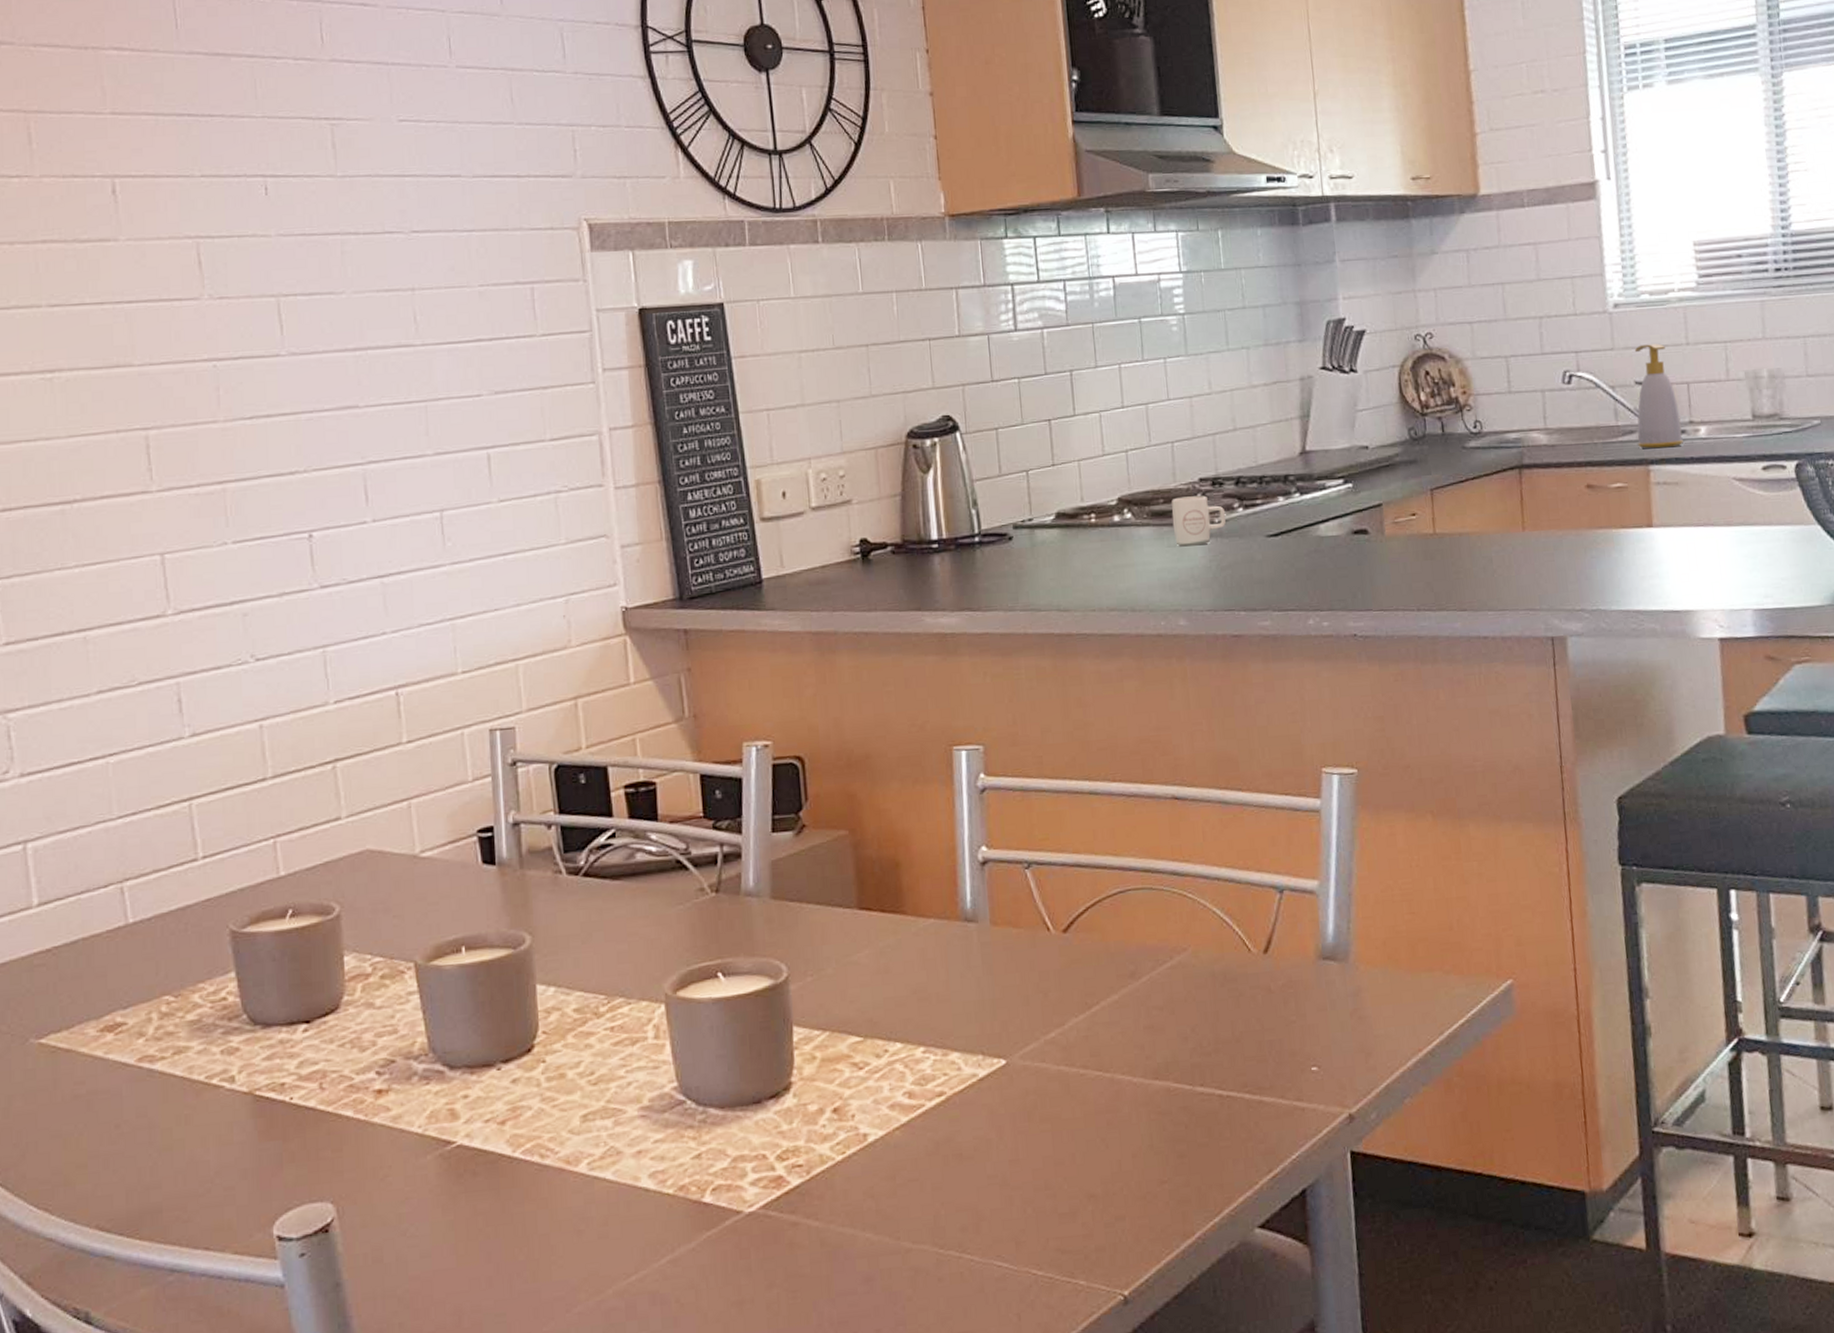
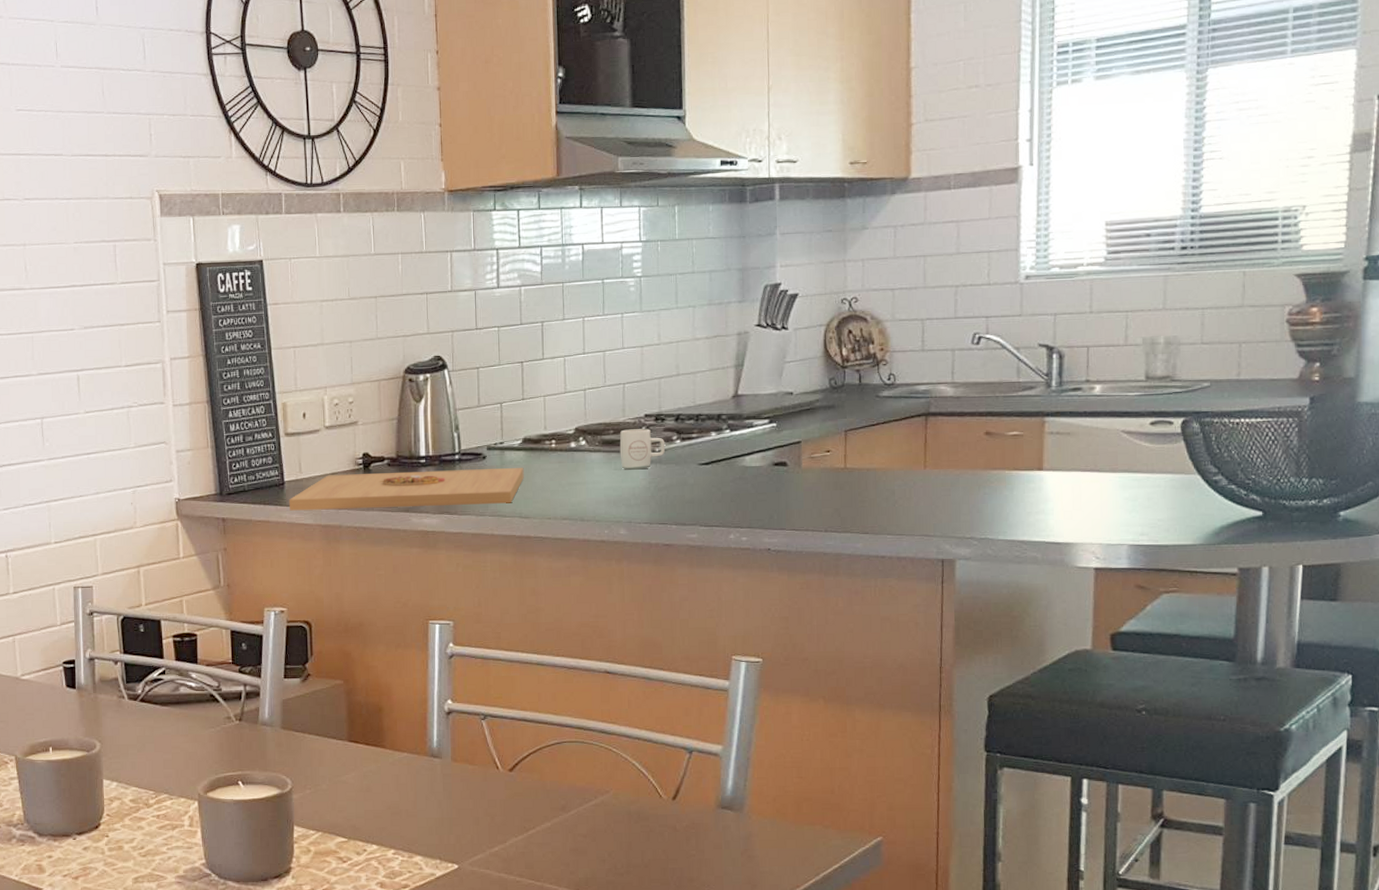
platter: none [768,549,1060,616] -> present [288,468,524,511]
soap bottle: present [1634,343,1684,449] -> none [1035,311,1079,403]

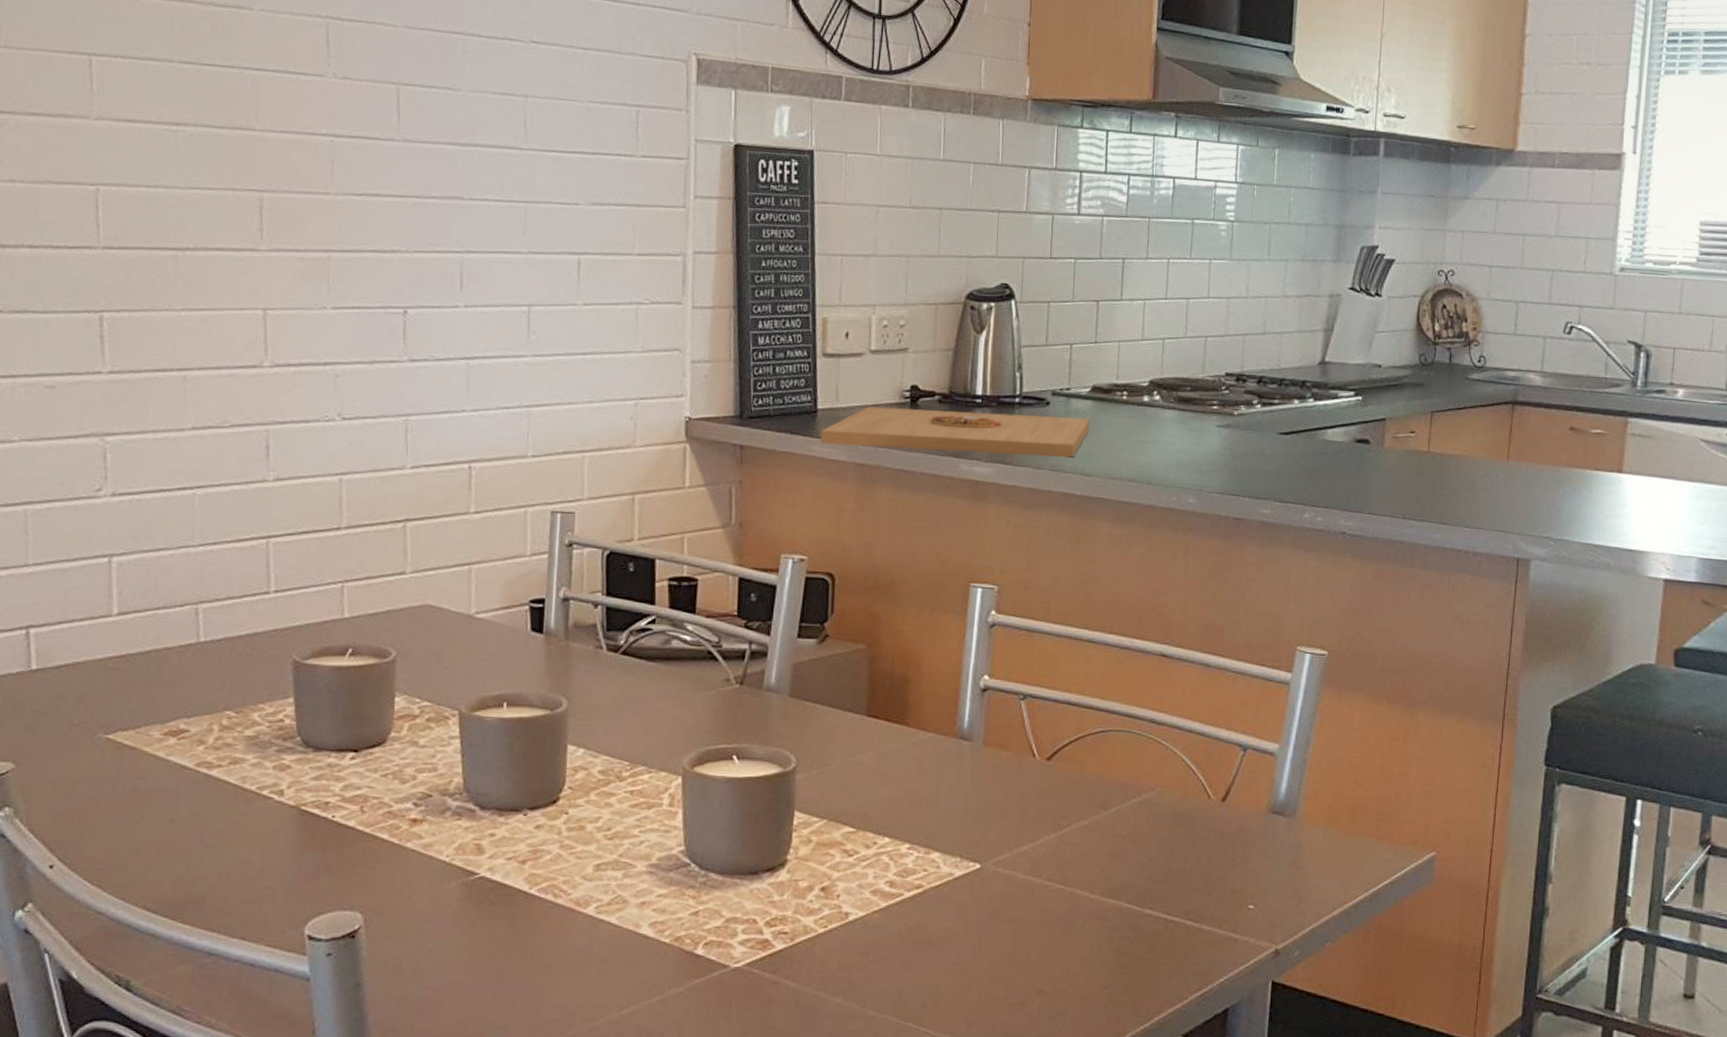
mug: present [619,429,665,470] -> none [1195,387,1244,434]

